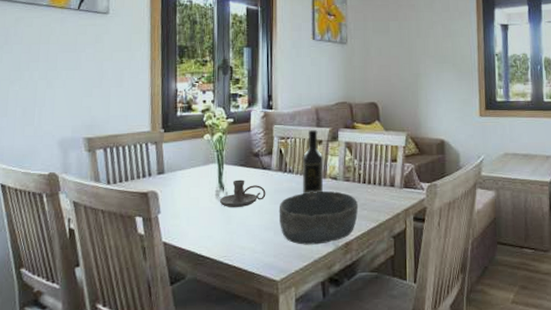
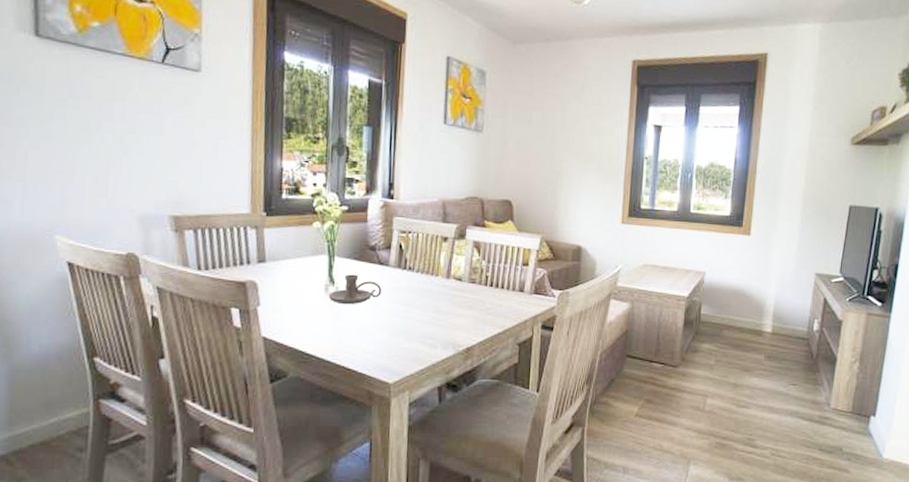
bowl: present [279,191,359,245] -> none [395,292,484,348]
wine bottle: present [303,130,324,195] -> none [423,225,448,295]

